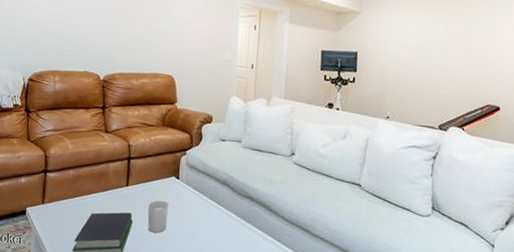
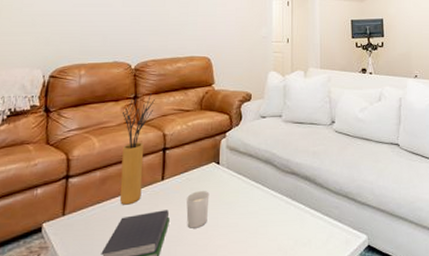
vase: none [89,104,121,203] -> present [119,92,155,205]

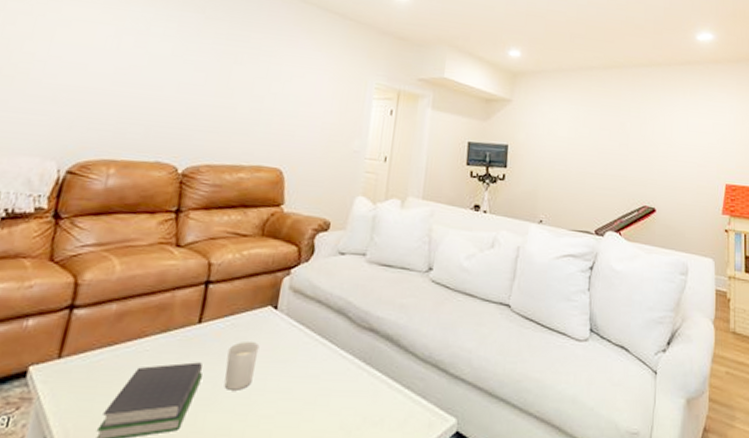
vase: present [119,92,155,205] -> none [138,206,204,352]

